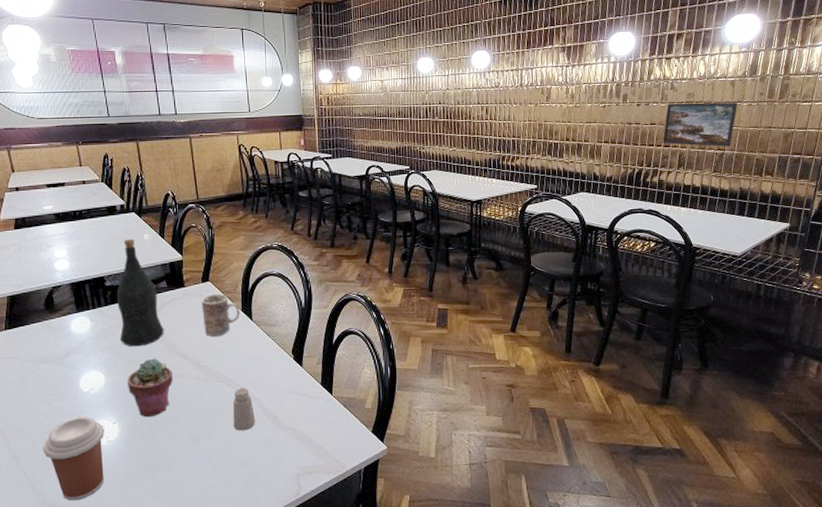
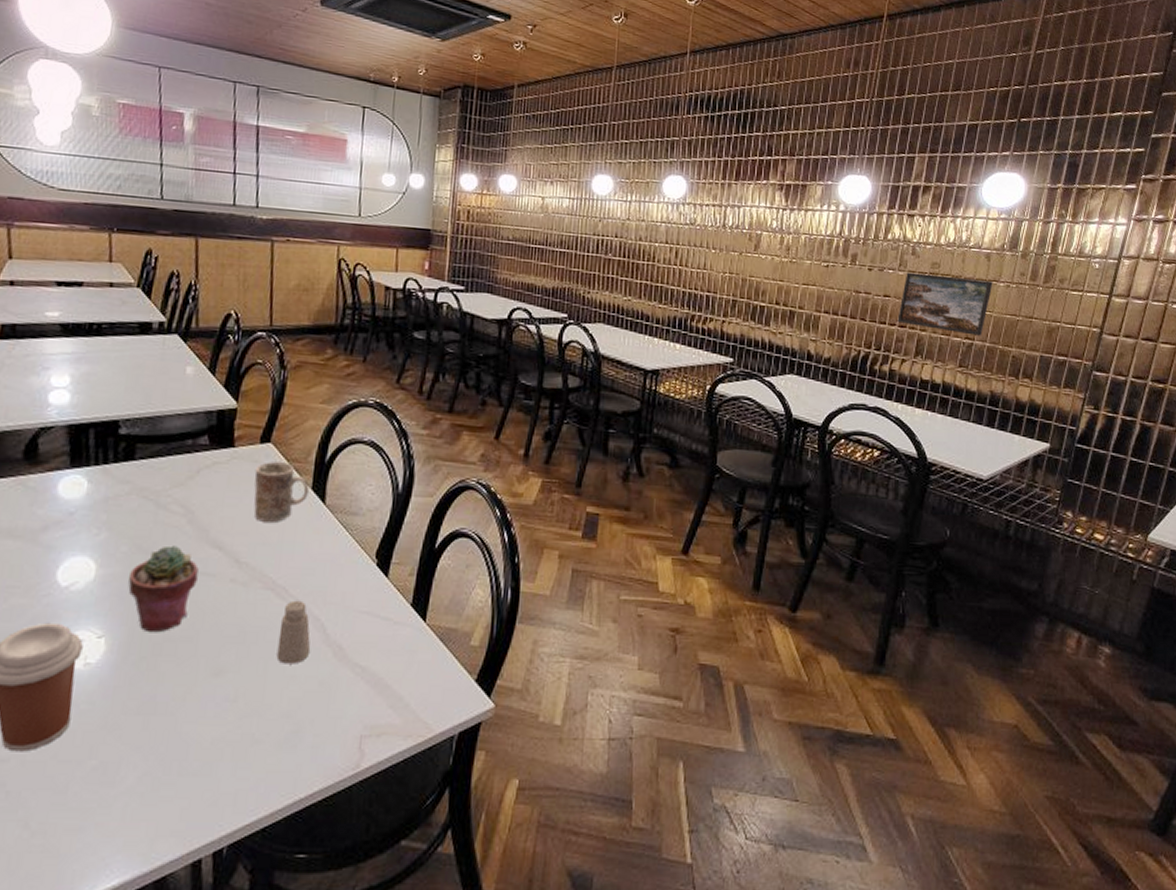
wine bottle: present [117,238,164,347] -> none [127,370,196,527]

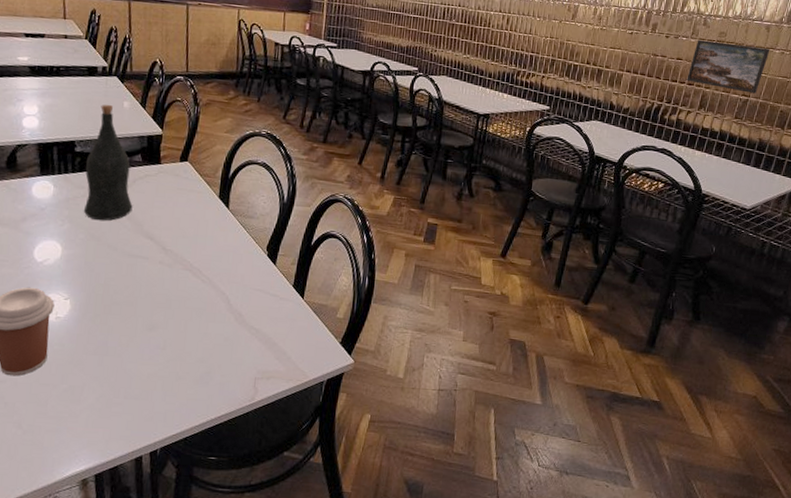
wine bottle: none [127,370,196,527] -> present [83,104,133,221]
potted succulent: present [128,545,199,633] -> none [85,235,136,298]
mug: present [253,462,309,522] -> none [176,176,217,221]
saltshaker: present [276,600,311,664] -> none [193,279,219,325]

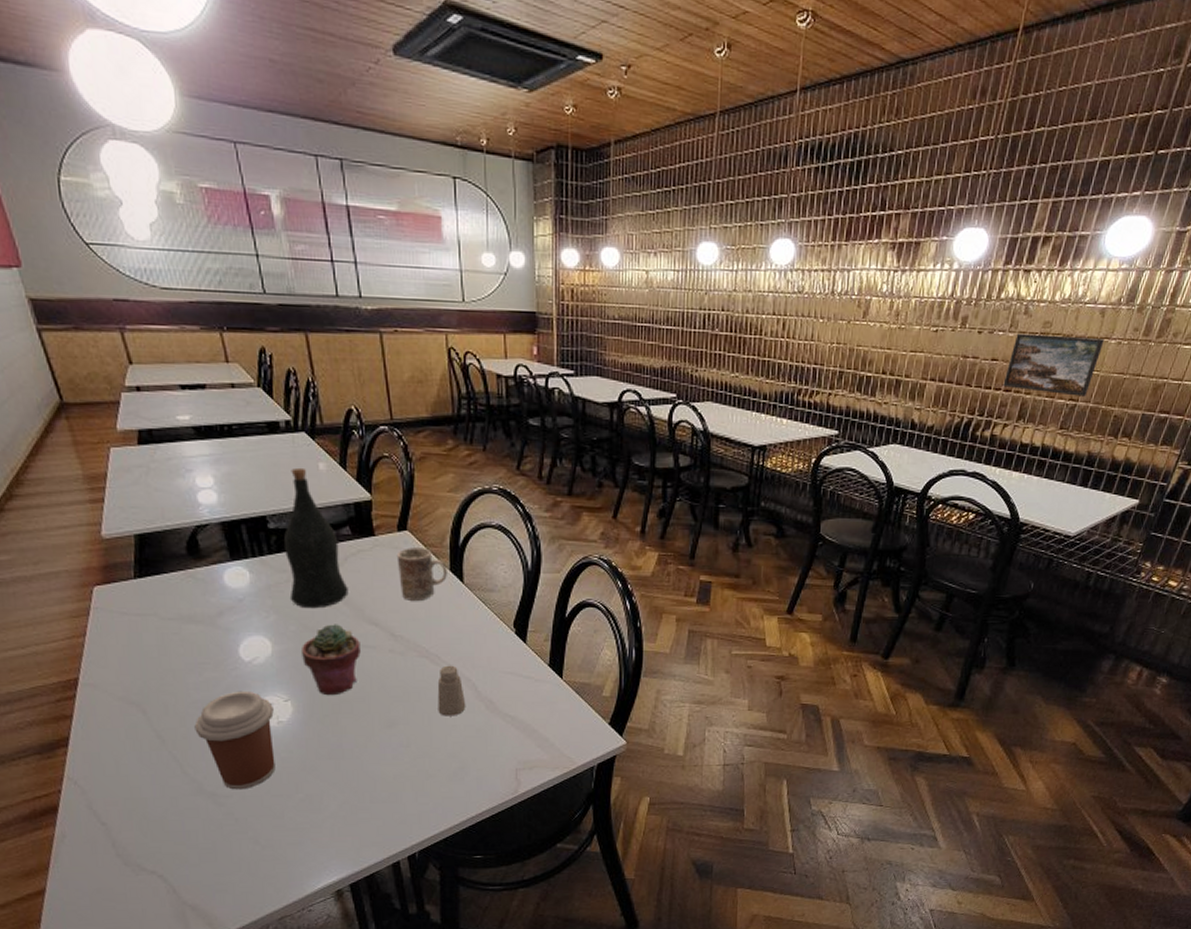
potted succulent: none [85,235,136,298] -> present [302,624,361,696]
mug: none [176,176,217,221] -> present [396,548,447,601]
saltshaker: none [193,279,219,325] -> present [437,665,466,716]

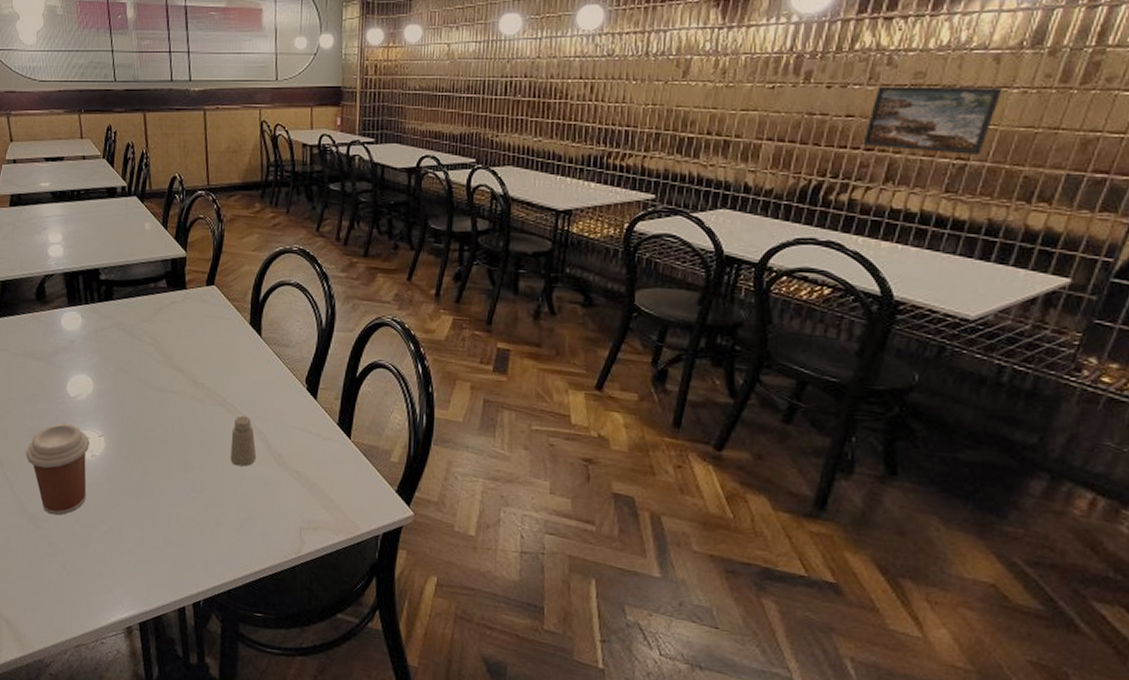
wine bottle: present [284,467,349,609] -> none [111,227,161,353]
potted succulent: present [302,624,361,696] -> none [117,368,166,436]
mug: present [396,548,447,601] -> none [203,301,247,352]

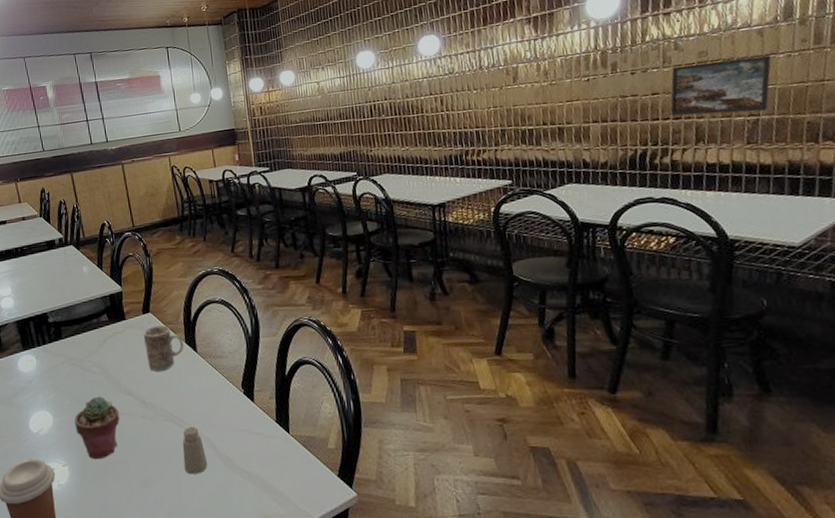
potted succulent: none [117,368,166,436] -> present [75,396,120,460]
mug: none [203,301,247,352] -> present [143,325,184,371]

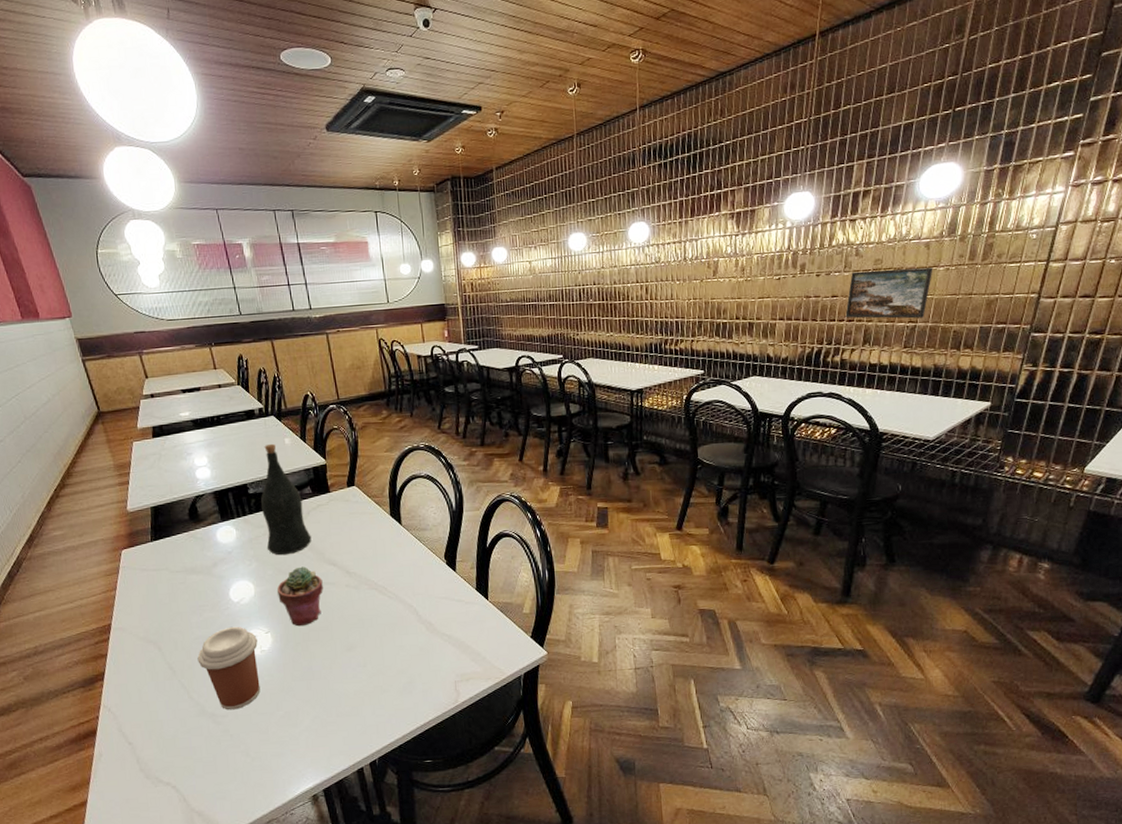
wine bottle: none [60,272,108,385] -> present [261,443,312,556]
mug: present [143,325,184,371] -> none [347,499,388,543]
saltshaker: present [182,426,208,475] -> none [386,594,410,639]

